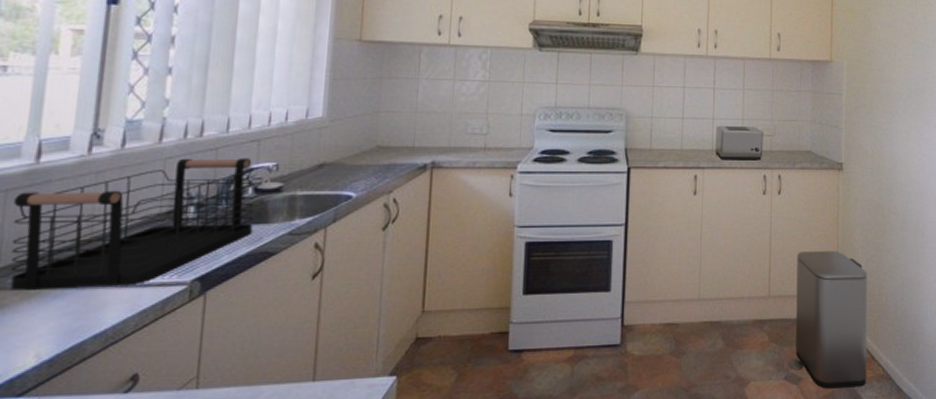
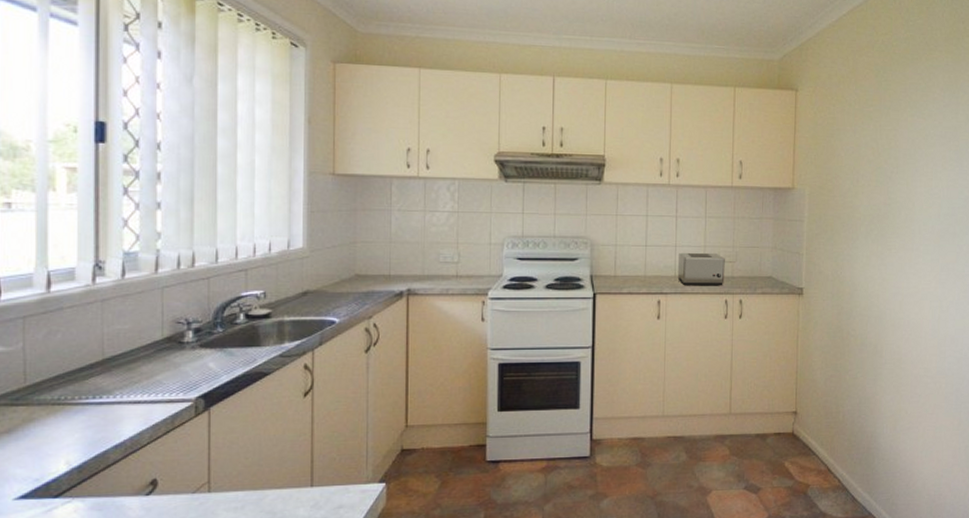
dish rack: present [10,158,255,290] -> none [31,287,247,406]
pedal bin: present [787,251,867,389] -> none [747,371,825,498]

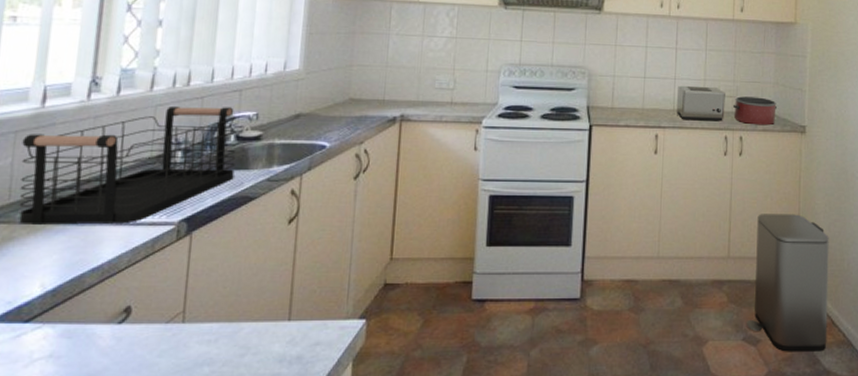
dish rack: none [31,287,247,406] -> present [19,105,237,225]
cooking pot: none [732,261,775,289] -> present [732,96,777,126]
pedal bin: none [747,371,825,498] -> present [746,214,829,352]

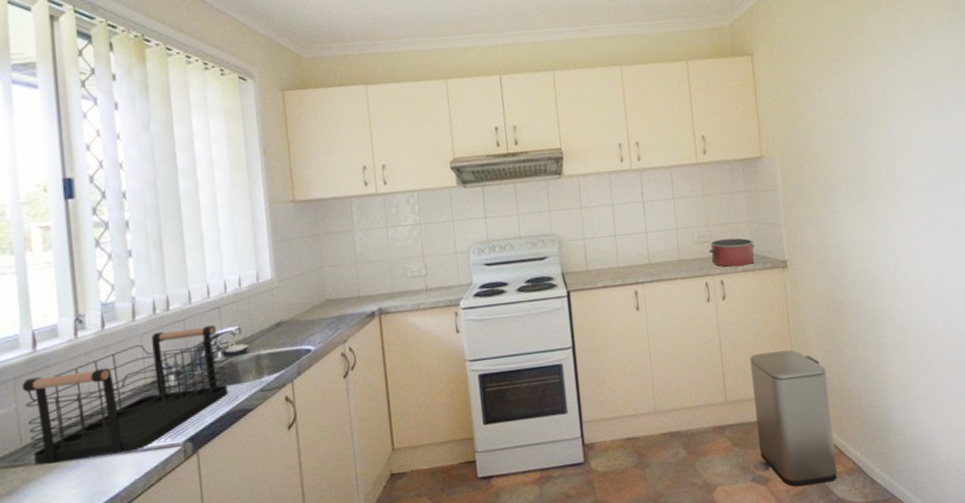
toaster: present [676,85,725,121] -> none [650,234,702,273]

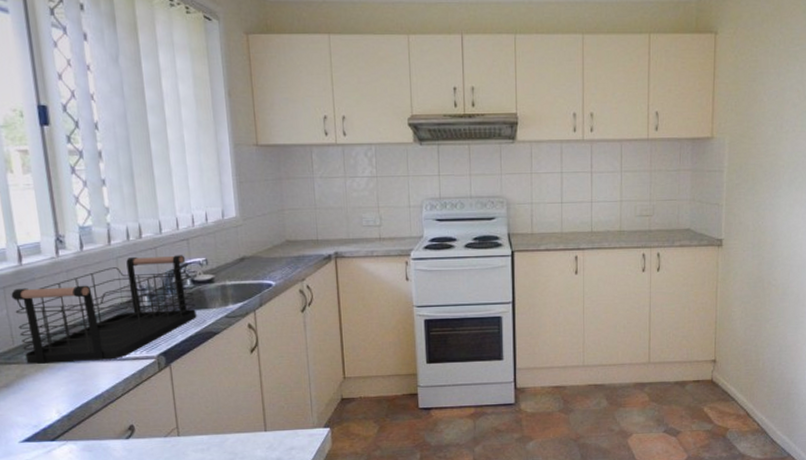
cooking pot: present [709,238,755,268] -> none [649,214,693,242]
pedal bin: present [750,350,837,487] -> none [666,322,745,441]

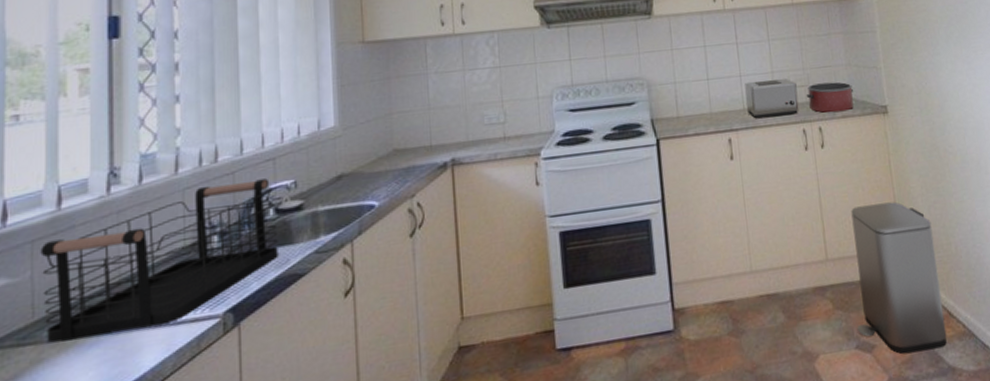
toaster: none [594,207,642,241] -> present [745,78,799,119]
cooking pot: none [649,214,693,242] -> present [806,82,854,113]
pedal bin: none [666,322,745,441] -> present [851,202,947,354]

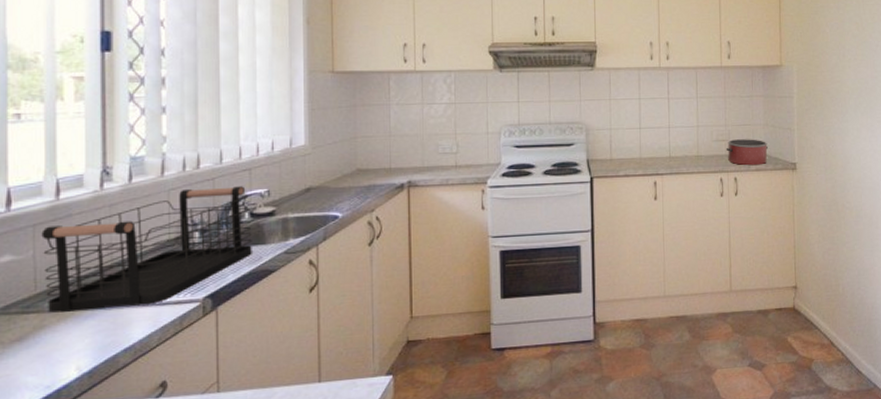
toaster: present [745,78,799,119] -> none [671,132,719,166]
pedal bin: present [851,202,947,354] -> none [750,246,827,374]

